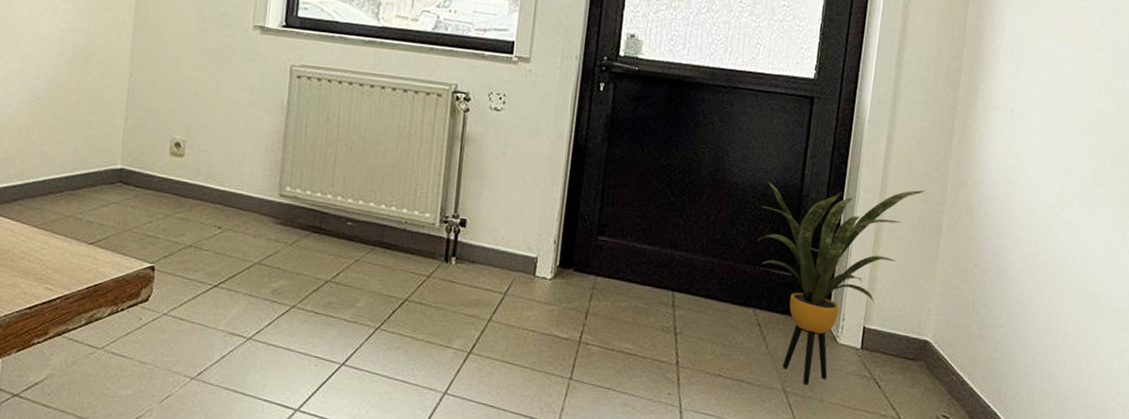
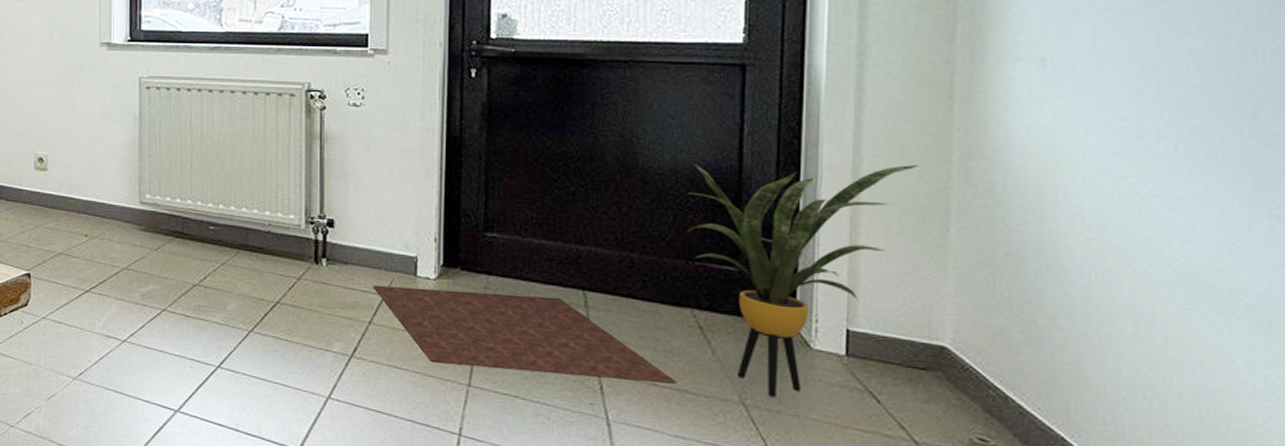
doormat: none [495,284,738,373] -> present [372,285,678,382]

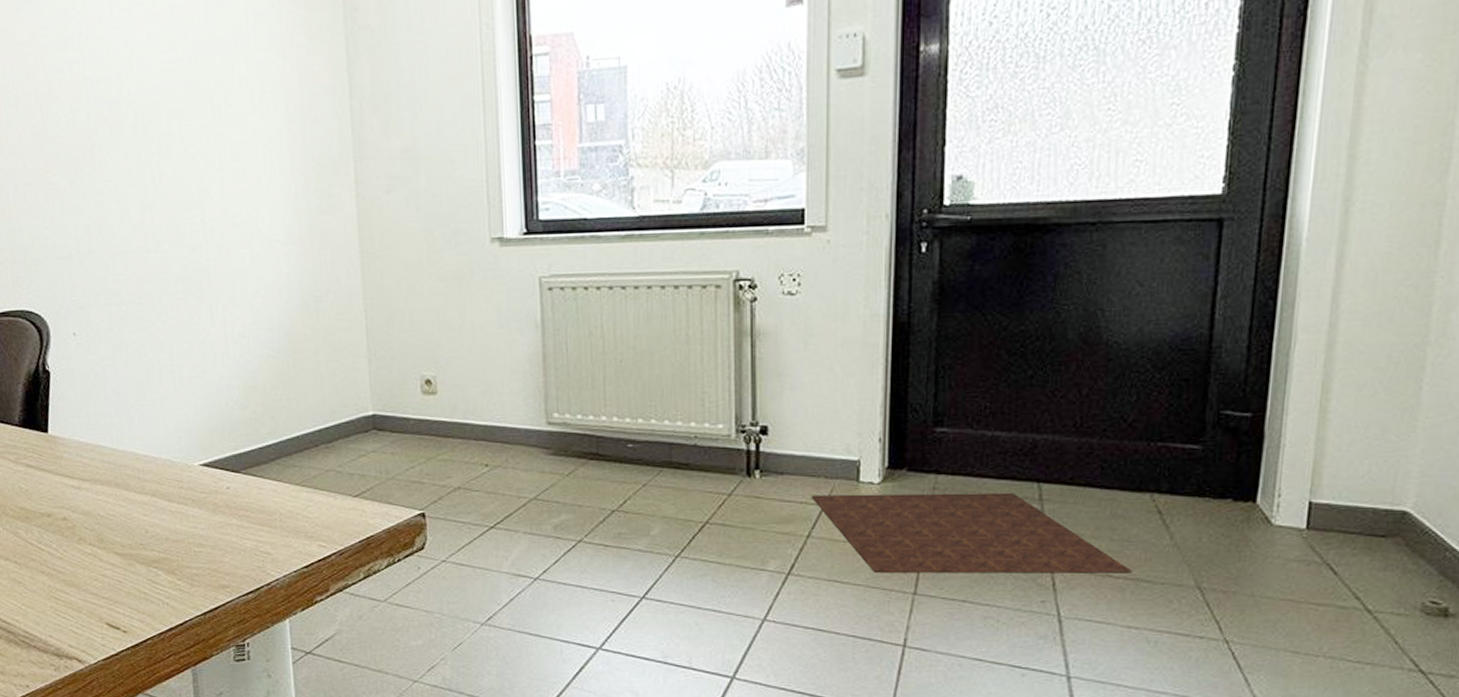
house plant: present [687,163,918,397] -> none [1151,320,1397,578]

